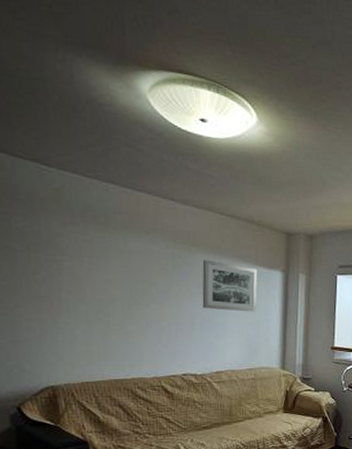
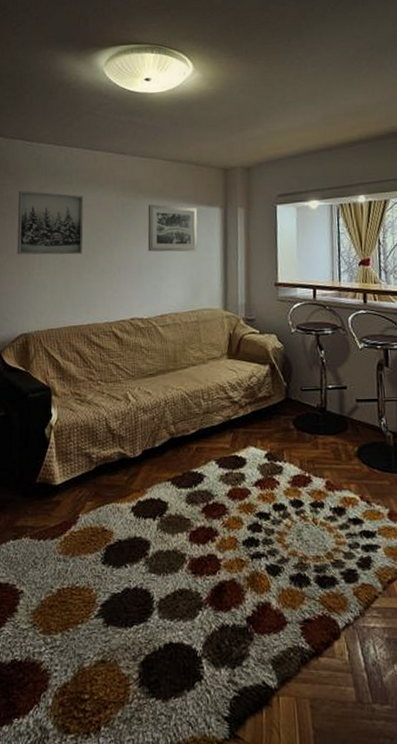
wall art: none [33,224,124,305] -> present [17,190,84,255]

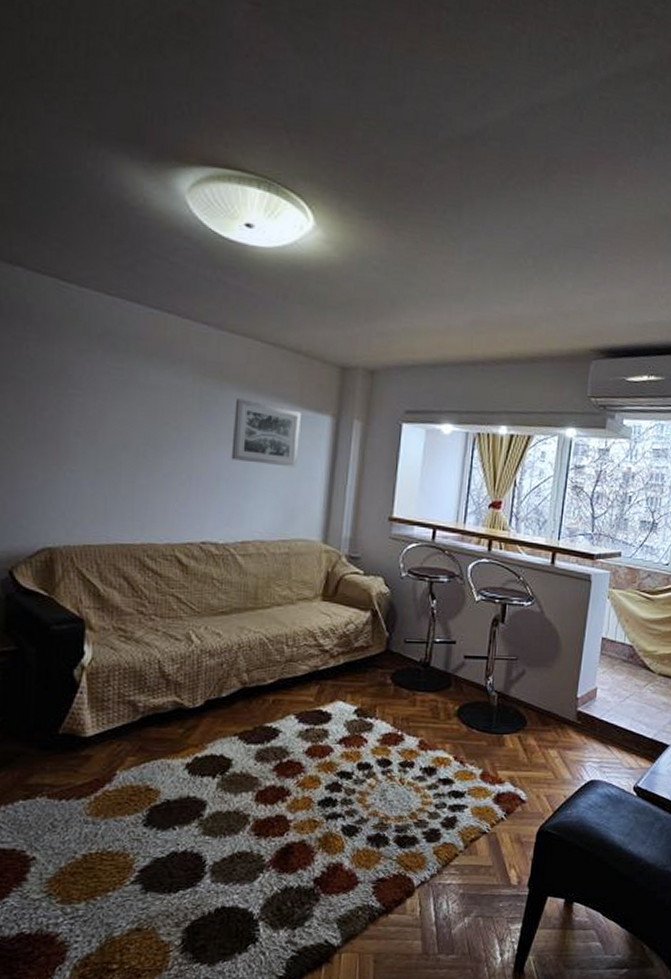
wall art: present [17,190,84,255] -> none [41,350,145,452]

